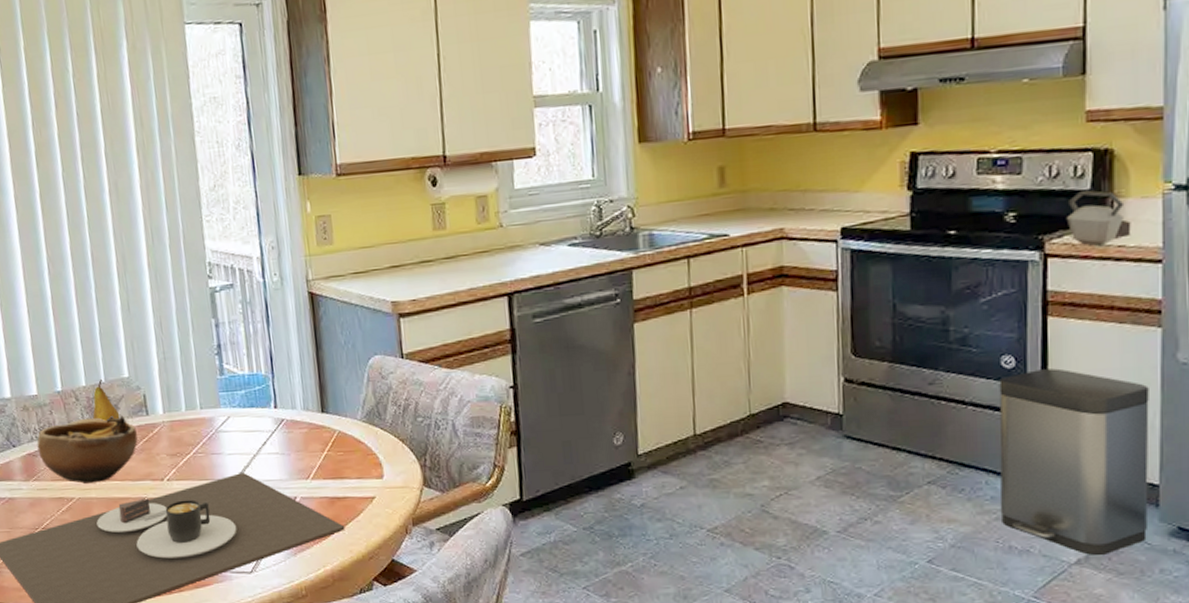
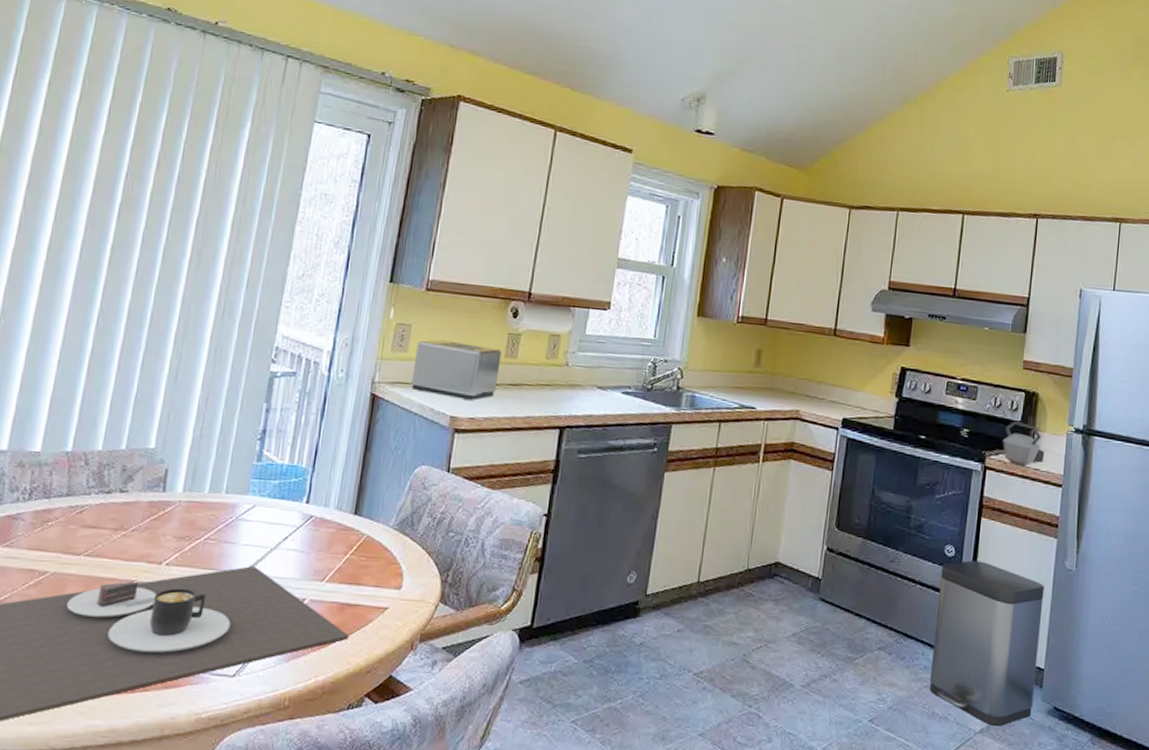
bowl: present [36,415,138,483] -> none [20,485,146,558]
fruit: present [92,378,120,421] -> none [99,445,132,492]
toaster: none [341,222,432,283] -> present [411,339,502,401]

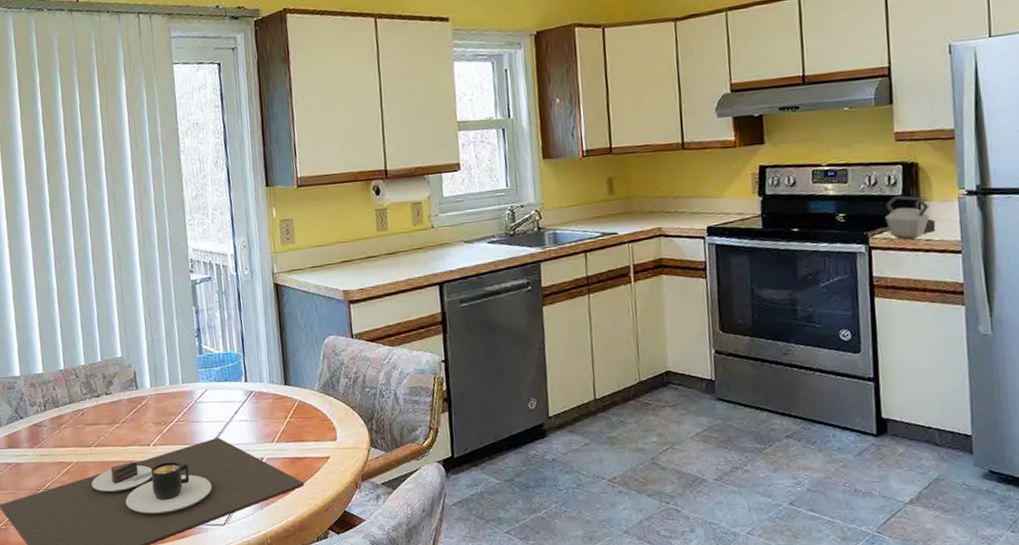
toaster: present [411,339,502,401] -> none [301,225,376,275]
pedal bin: present [929,560,1044,726] -> none [839,340,964,495]

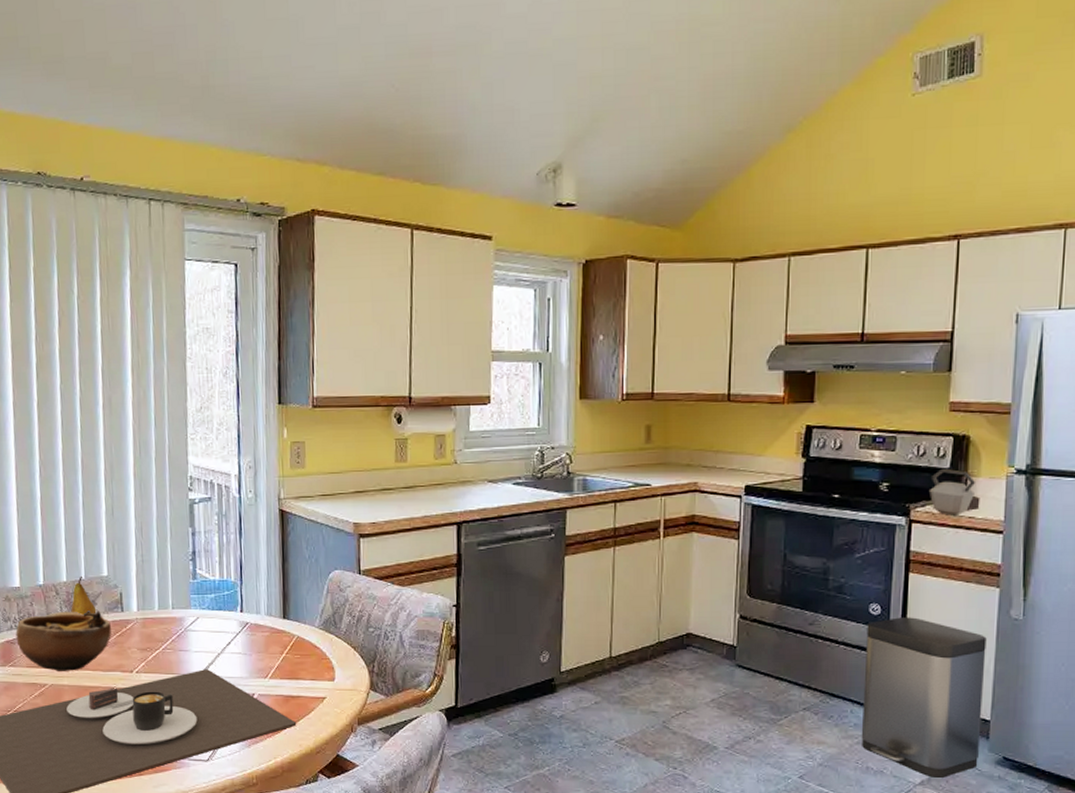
bowl: none [41,390,128,449] -> present [15,610,111,671]
fruit: none [90,358,114,395] -> present [71,575,97,615]
pedal bin: none [839,340,964,495] -> present [861,617,987,778]

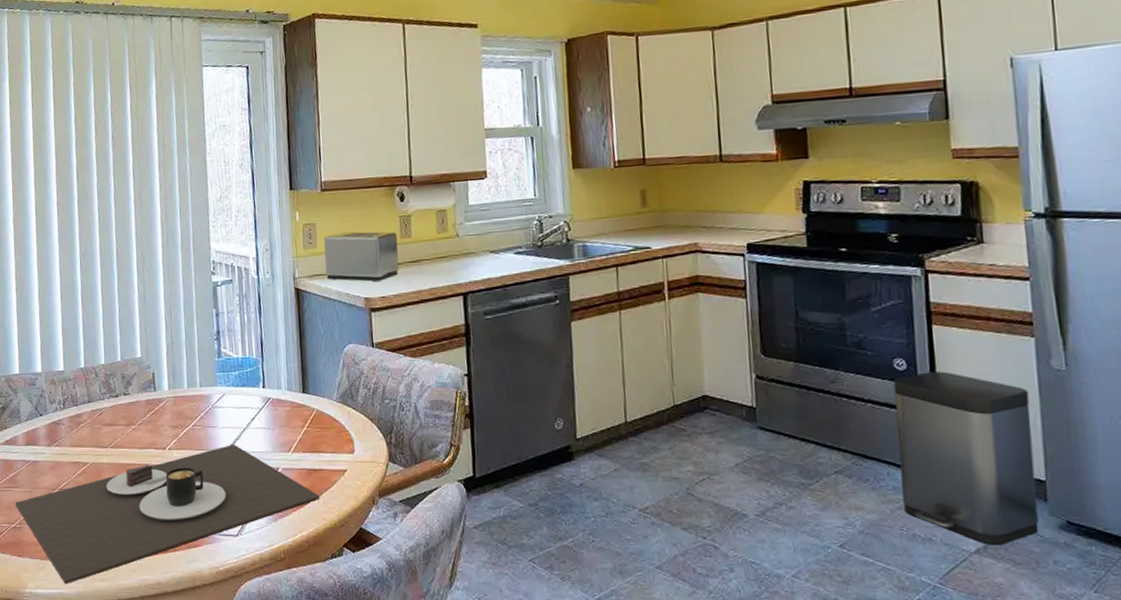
bowl: present [15,610,111,671] -> none [60,390,146,450]
fruit: present [71,575,97,615] -> none [109,358,132,395]
toaster: none [312,452,393,507] -> present [323,231,399,283]
kettle: present [928,468,980,516] -> none [941,216,1000,264]

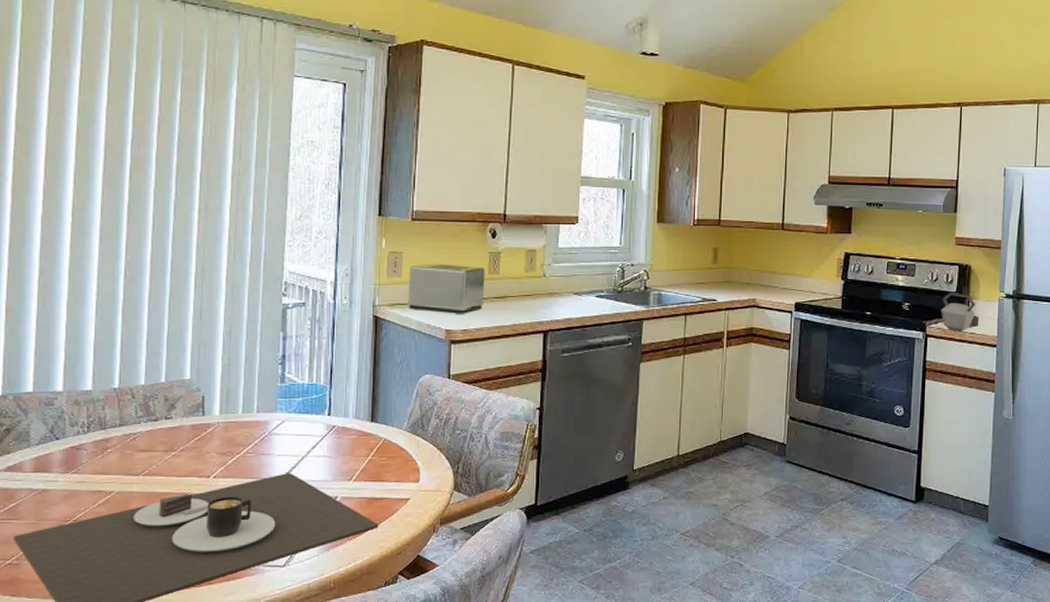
pedal bin: present [893,371,1038,545] -> none [888,417,985,557]
kettle: none [941,216,1000,264] -> present [940,292,979,332]

